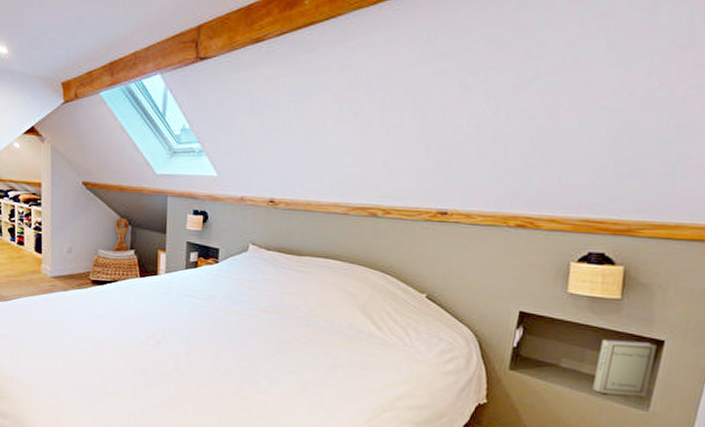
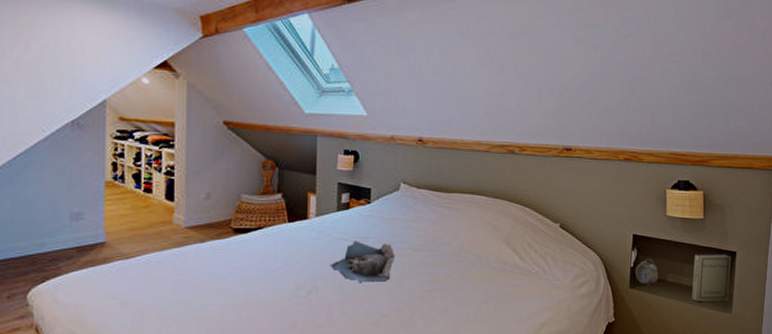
cat: none [177,298,242,339] -> present [329,240,396,282]
alarm clock: none [517,338,550,370] -> present [634,258,659,287]

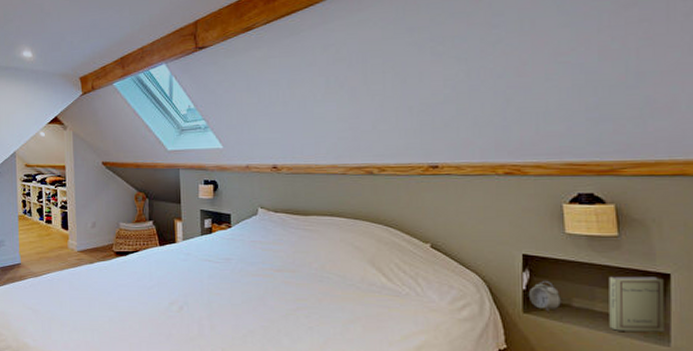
cat: present [329,240,396,282] -> none [197,262,258,300]

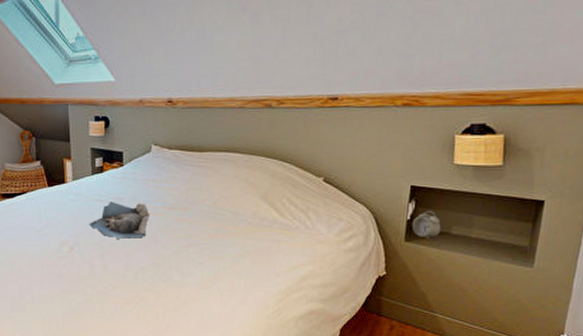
cat: none [197,262,258,300] -> present [88,201,151,239]
book: present [608,276,664,332] -> none [482,204,538,255]

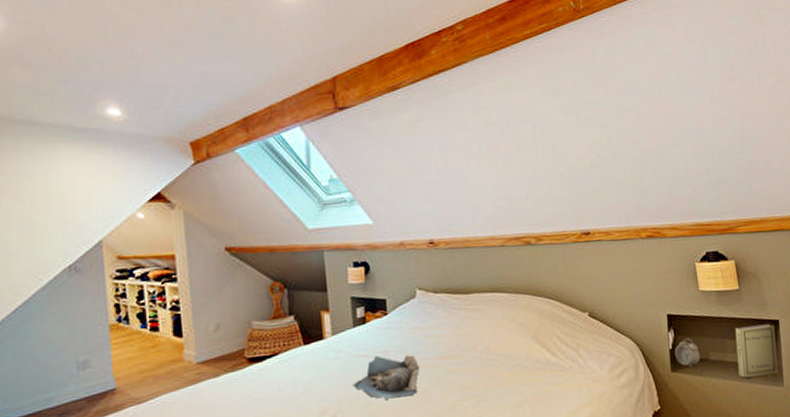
book: none [482,204,538,255] -> present [735,324,779,378]

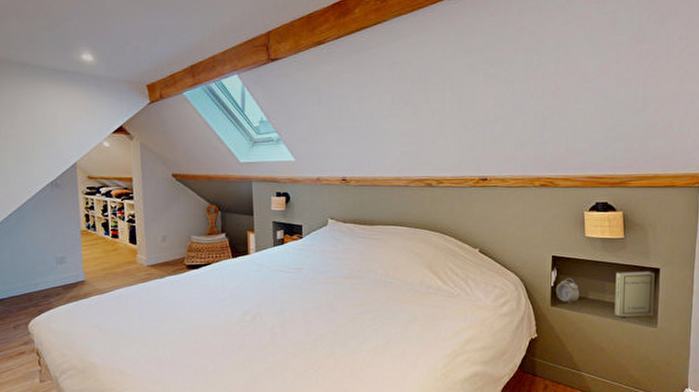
cat: present [352,355,421,399] -> none [270,271,328,307]

